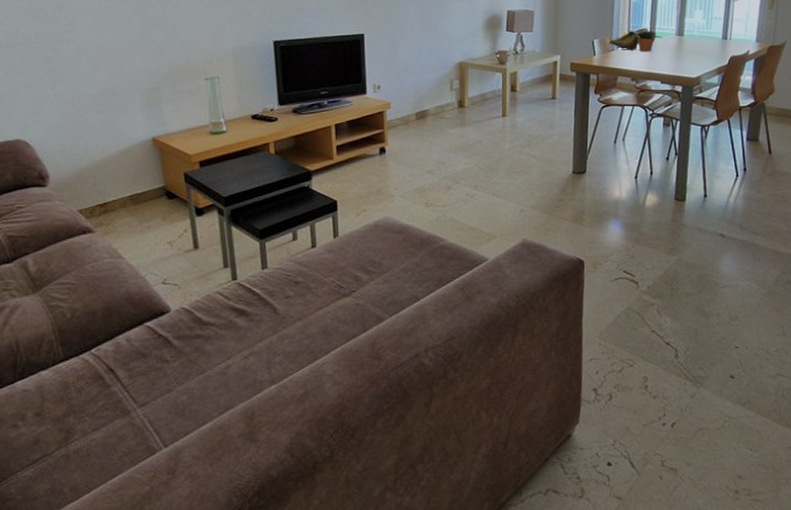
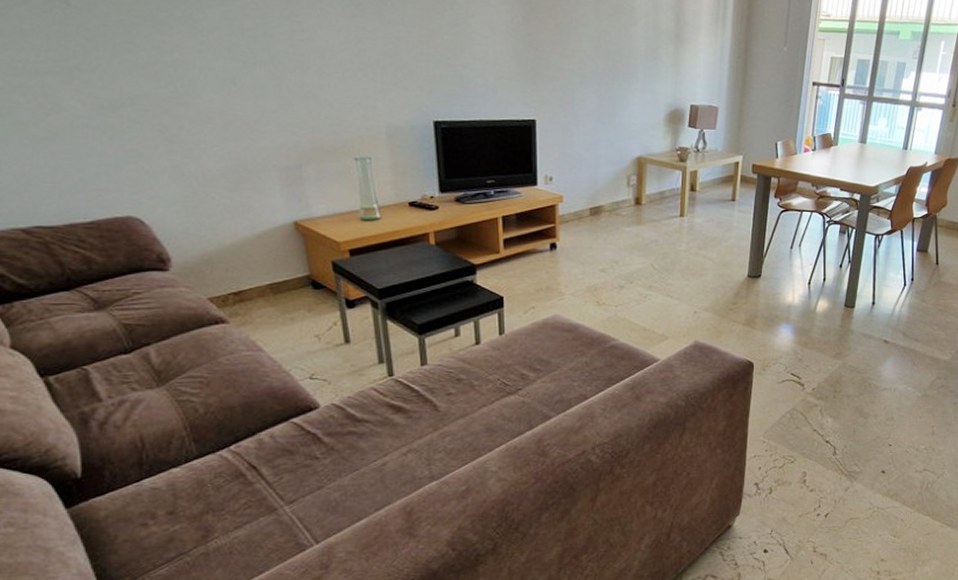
fruit: present [609,31,640,50] -> none [792,135,823,155]
potted flower: present [632,30,664,51] -> none [816,135,846,157]

